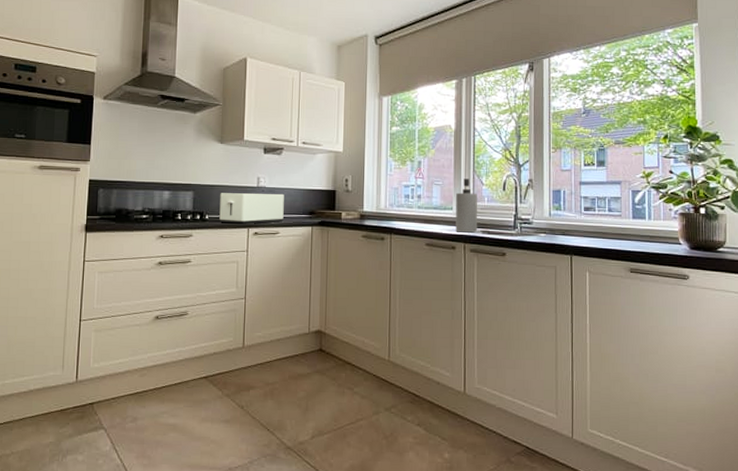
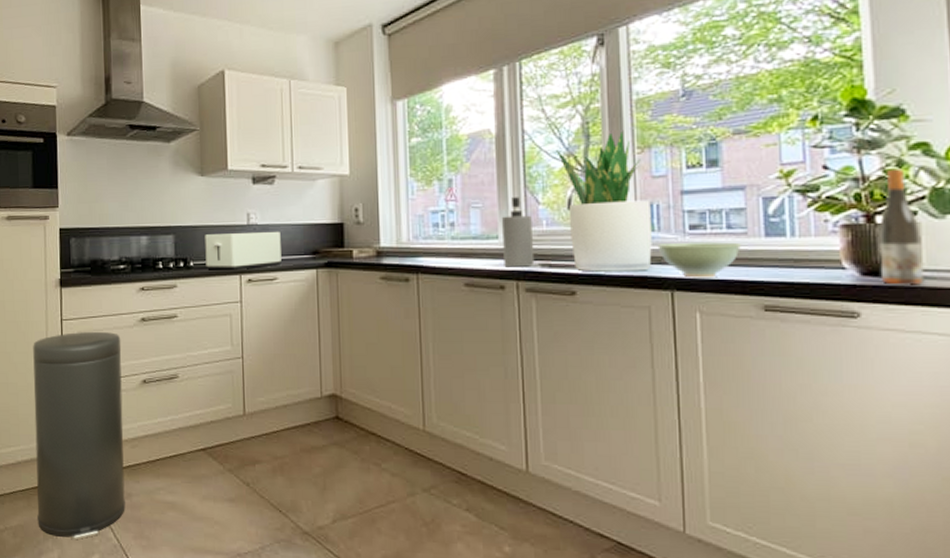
pedal bin: none [45,272,139,462] -> present [33,331,125,540]
planter: none [497,135,560,240] -> present [556,131,652,272]
bowl: none [563,220,617,247] -> present [657,242,741,278]
wine bottle: none [702,176,728,258] -> present [879,168,925,285]

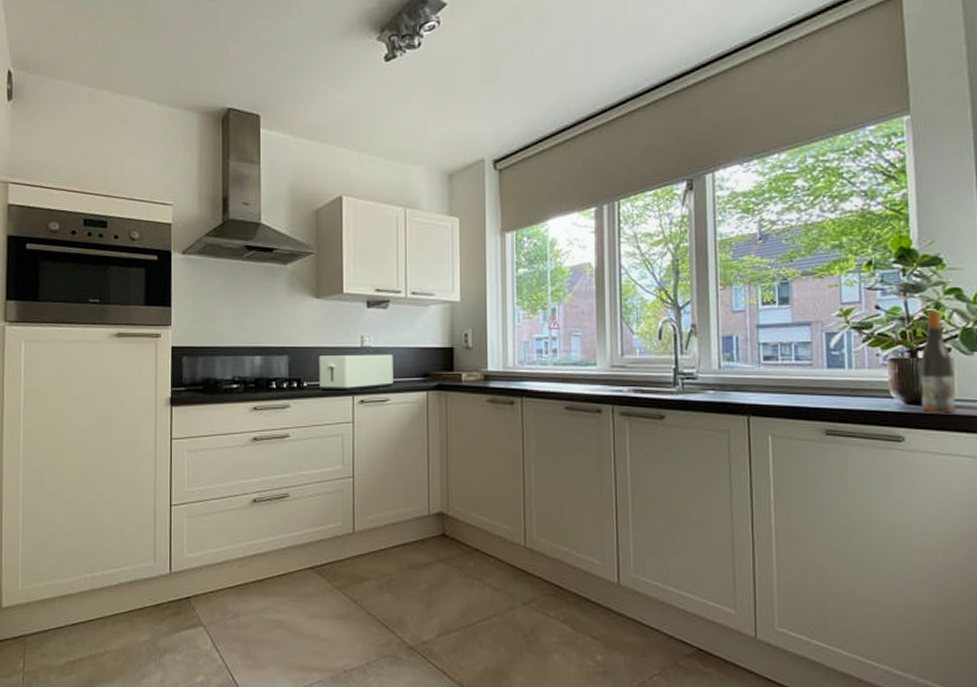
pedal bin: present [33,331,125,540] -> none [140,450,232,662]
soap dispenser: present [502,197,535,267] -> none [600,327,629,392]
planter: present [556,131,652,272] -> none [649,269,732,398]
bowl: present [657,242,741,278] -> none [736,372,807,405]

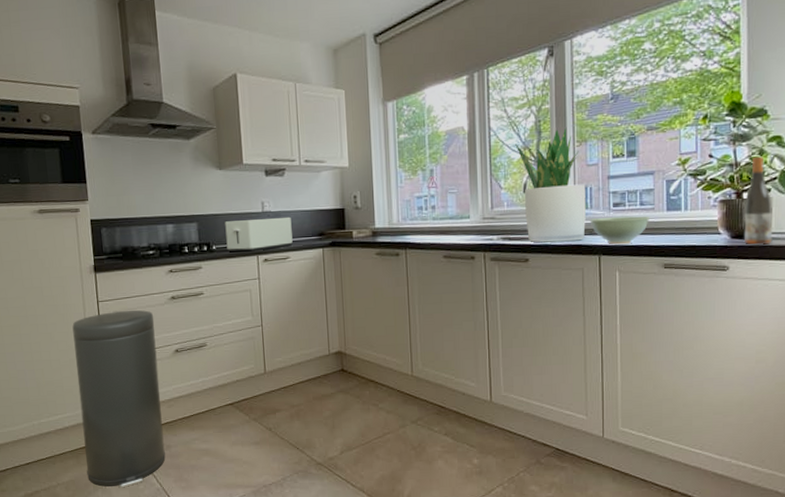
pedal bin: none [140,450,232,662] -> present [72,310,166,488]
planter: none [649,269,732,398] -> present [515,128,586,243]
bowl: none [736,372,807,405] -> present [590,216,649,245]

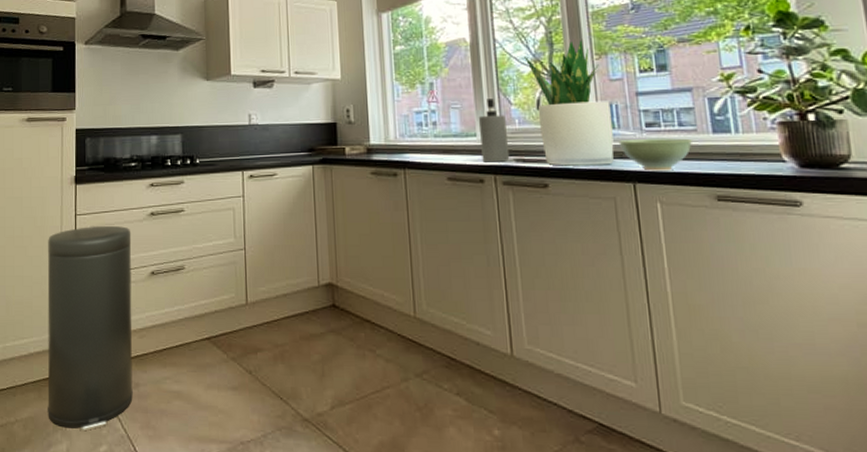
toaster: present [225,218,293,253] -> none [210,131,280,168]
soap dispenser: none [473,183,498,241] -> present [479,98,510,162]
wine bottle: present [743,156,773,245] -> none [811,72,856,176]

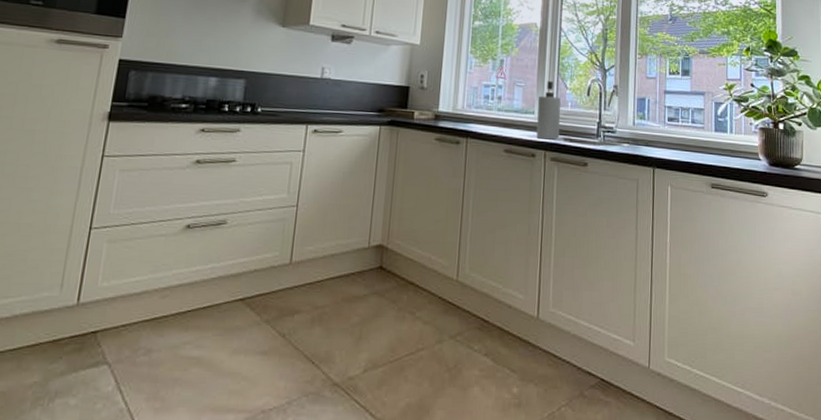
pedal bin: present [47,225,133,431] -> none [26,170,170,407]
planter: present [524,40,614,166] -> none [583,40,644,151]
bowl: present [618,138,692,171] -> none [646,130,699,160]

